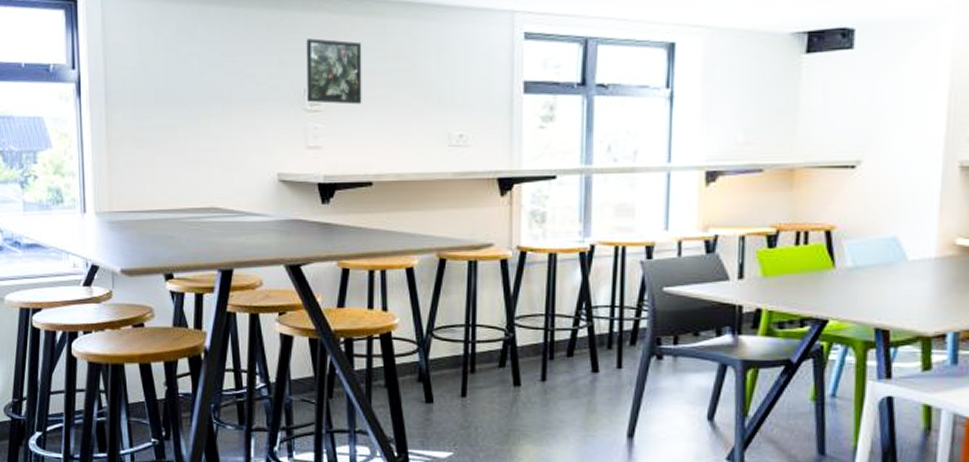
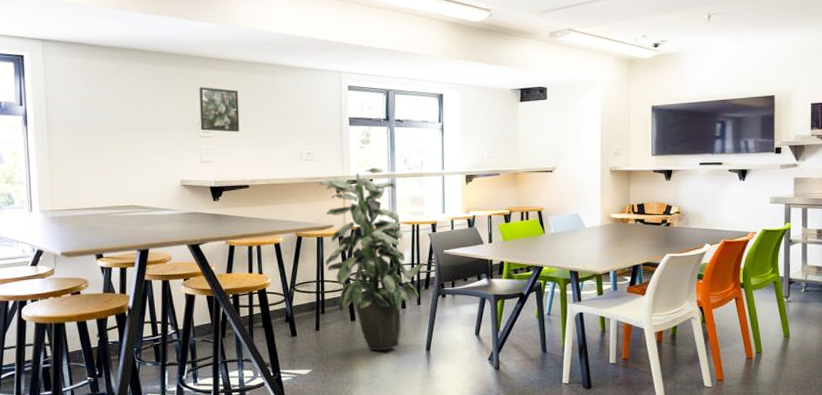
indoor plant: none [473,158,630,434] -> present [318,167,424,351]

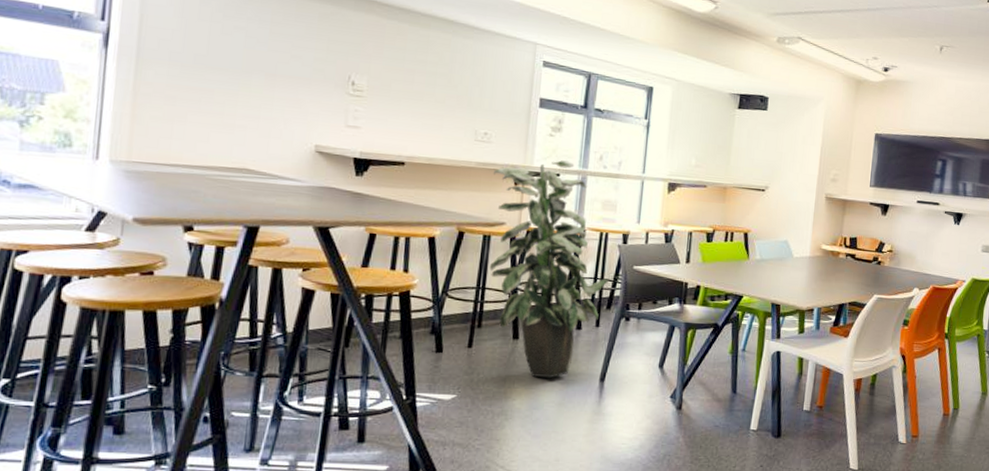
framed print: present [199,87,240,132] -> none [350,34,407,96]

